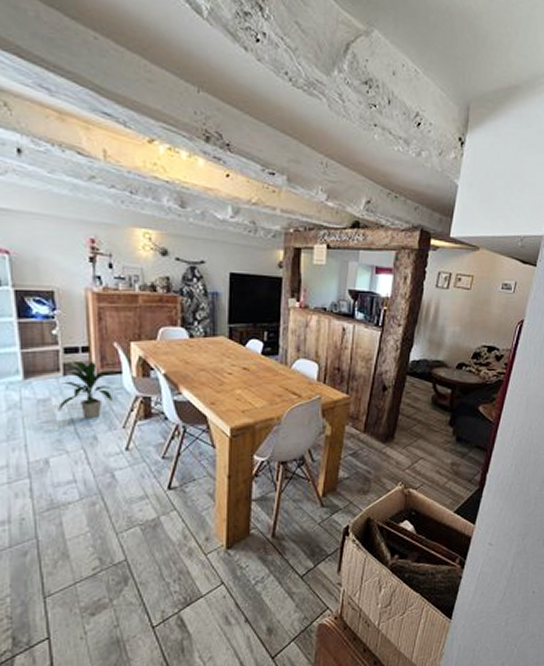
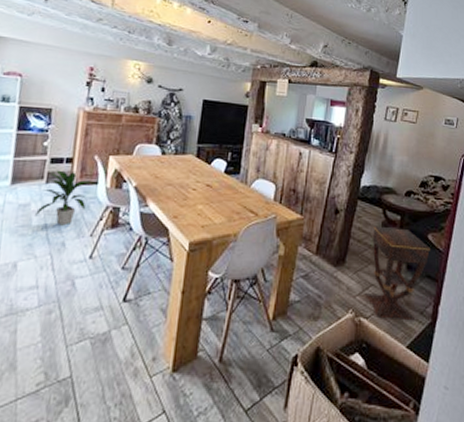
side table: none [415,400,480,489] -> present [365,225,430,321]

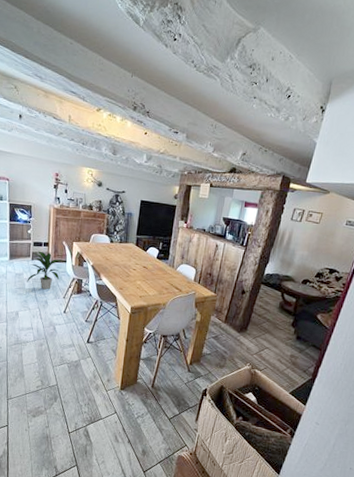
side table: present [365,225,430,321] -> none [261,305,318,376]

